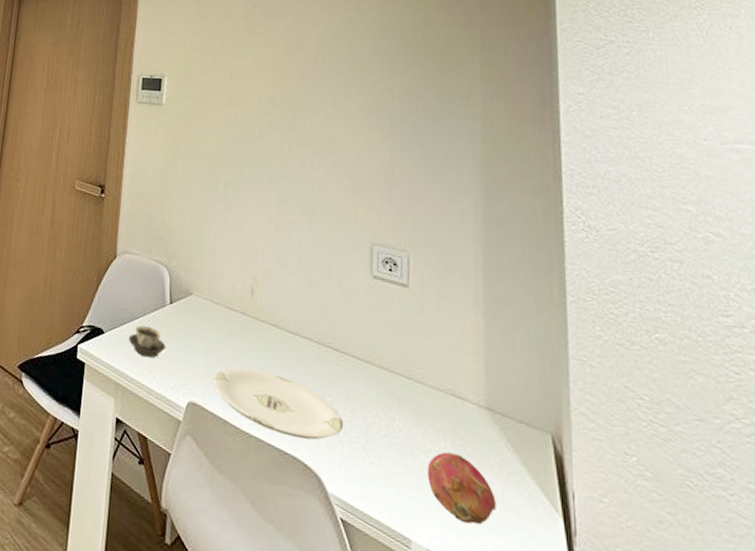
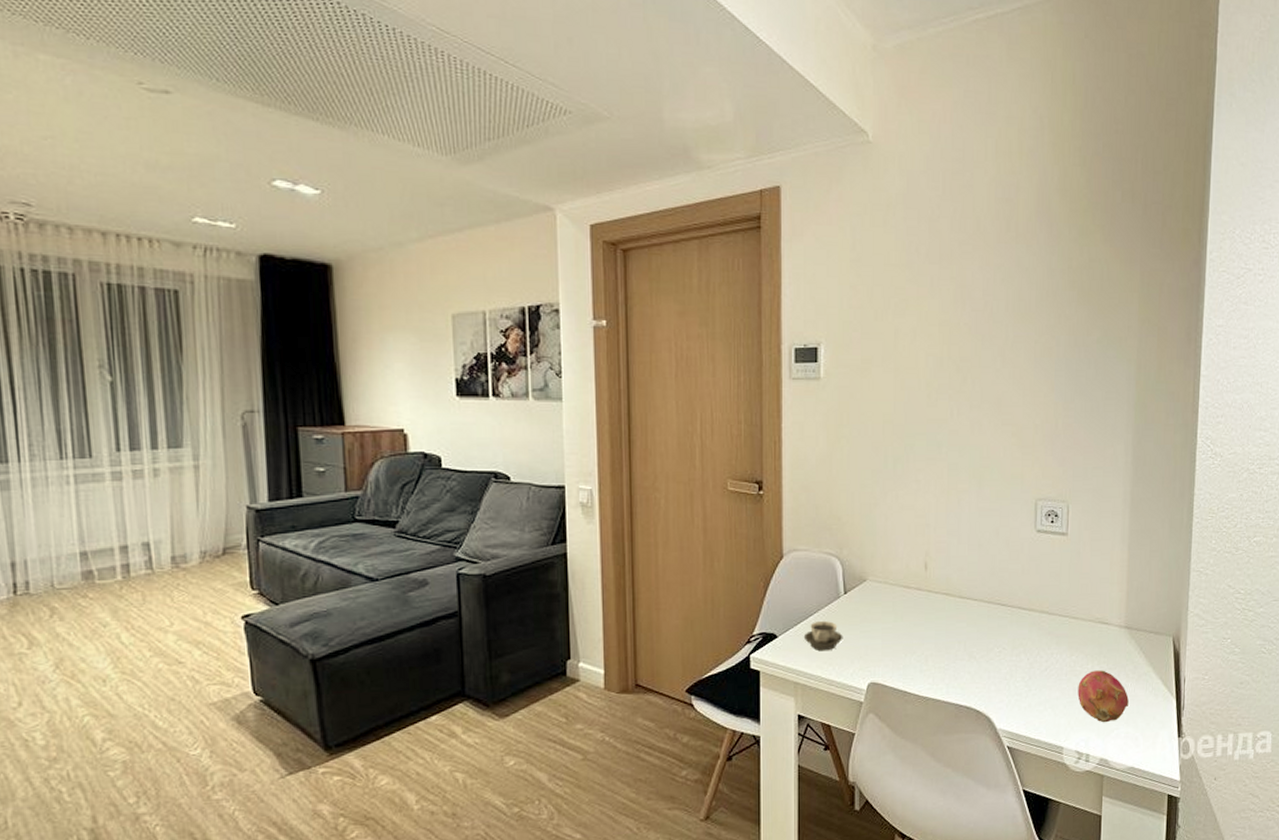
plate: present [213,367,343,440] -> none [892,639,1009,691]

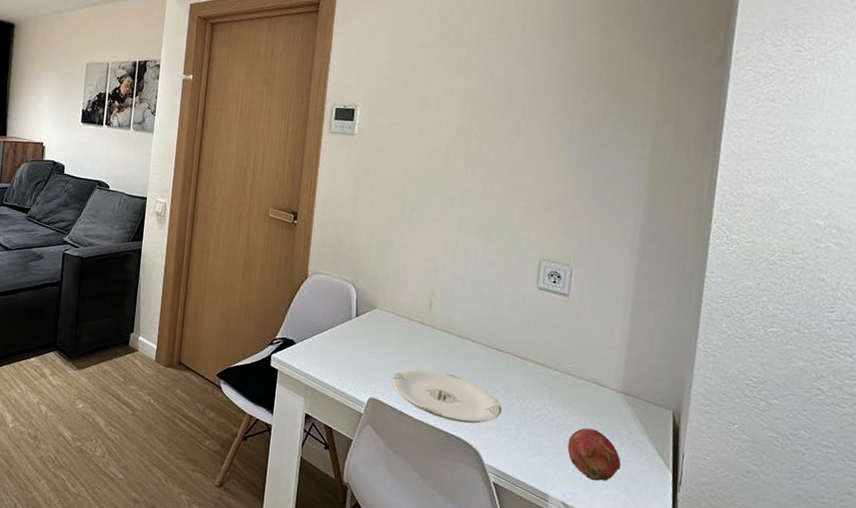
cup: present [803,621,843,652] -> none [317,336,351,363]
plate: none [892,639,1009,691] -> present [392,368,502,424]

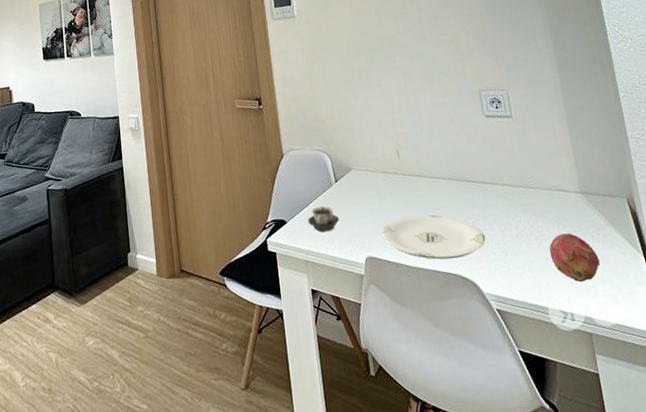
cup: none [317,336,351,363] -> present [307,206,340,233]

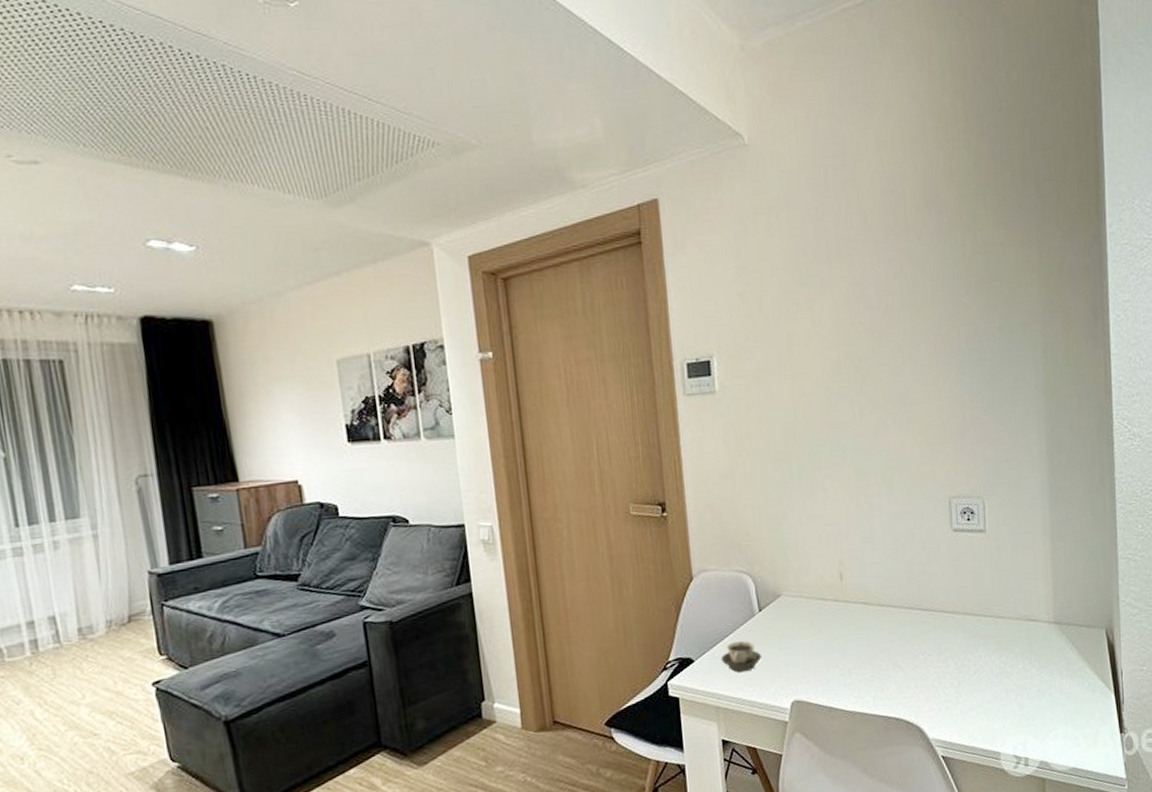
plate: present [382,214,485,260] -> none [814,649,937,703]
fruit: present [549,233,600,282] -> none [1010,669,1065,724]

